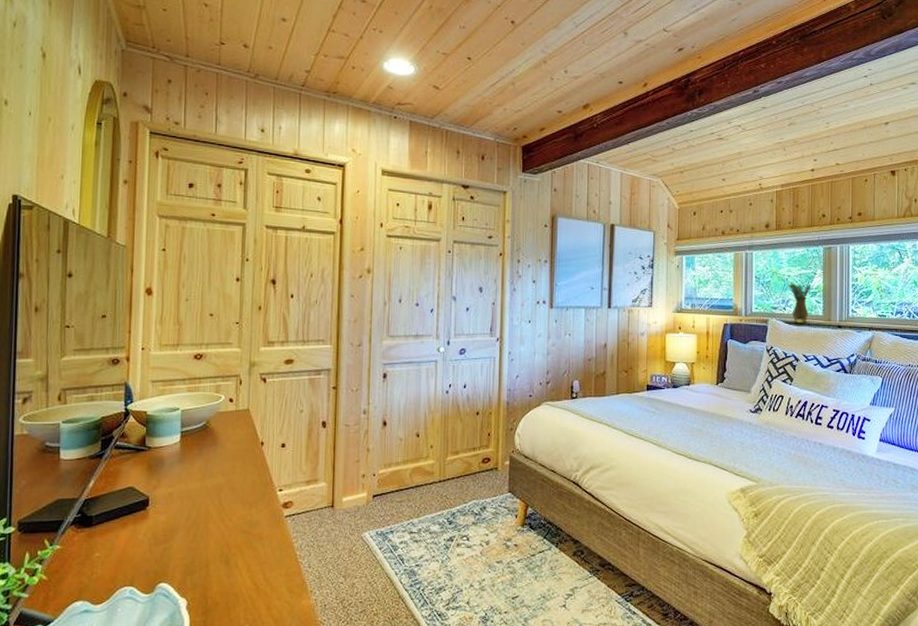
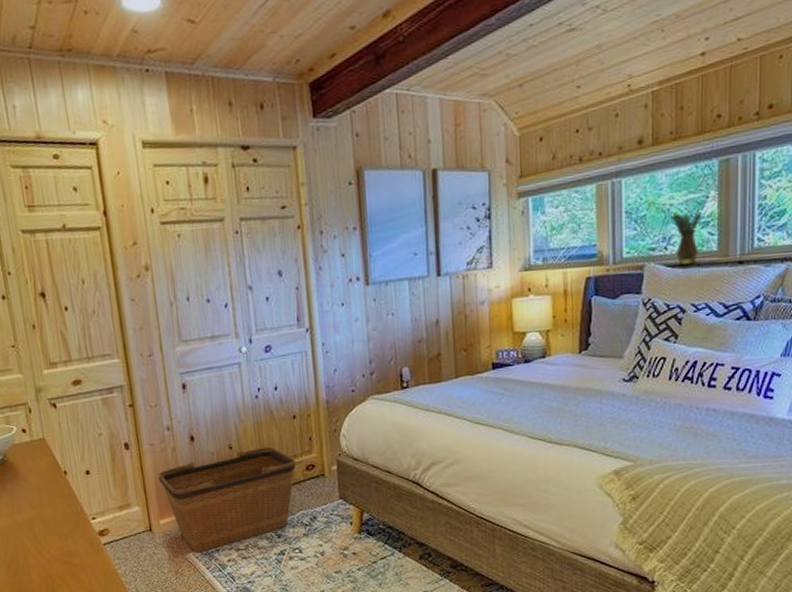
bicycle basket: none [349,438,473,532] -> present [158,446,296,552]

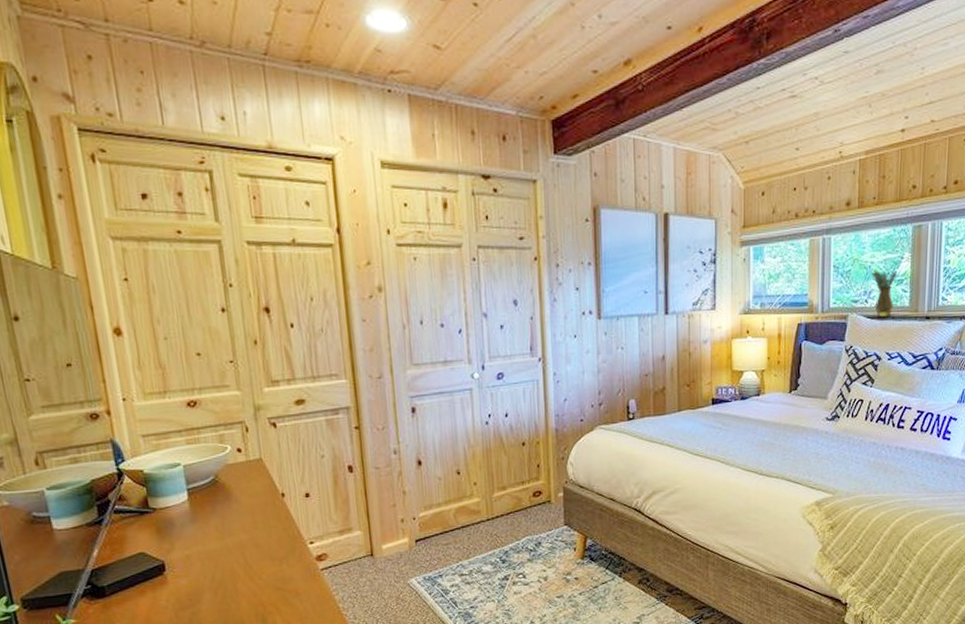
bicycle basket: present [158,446,296,552] -> none [383,472,523,578]

